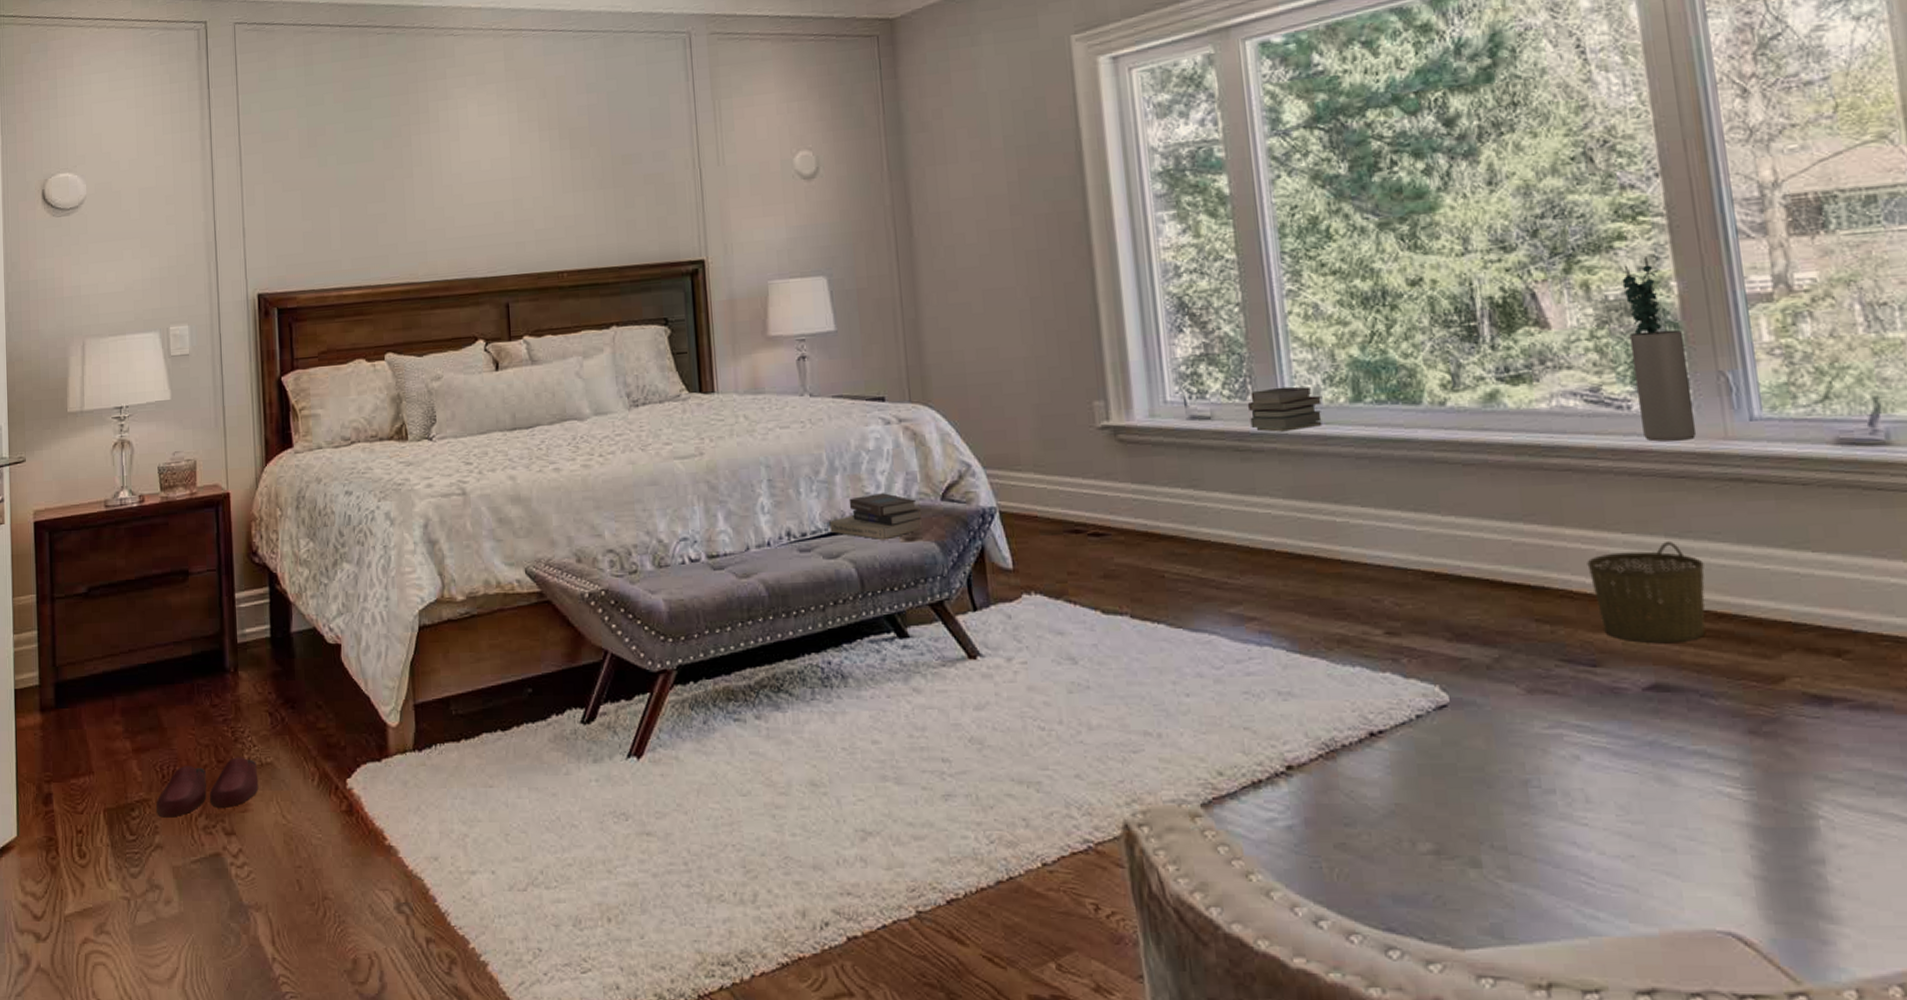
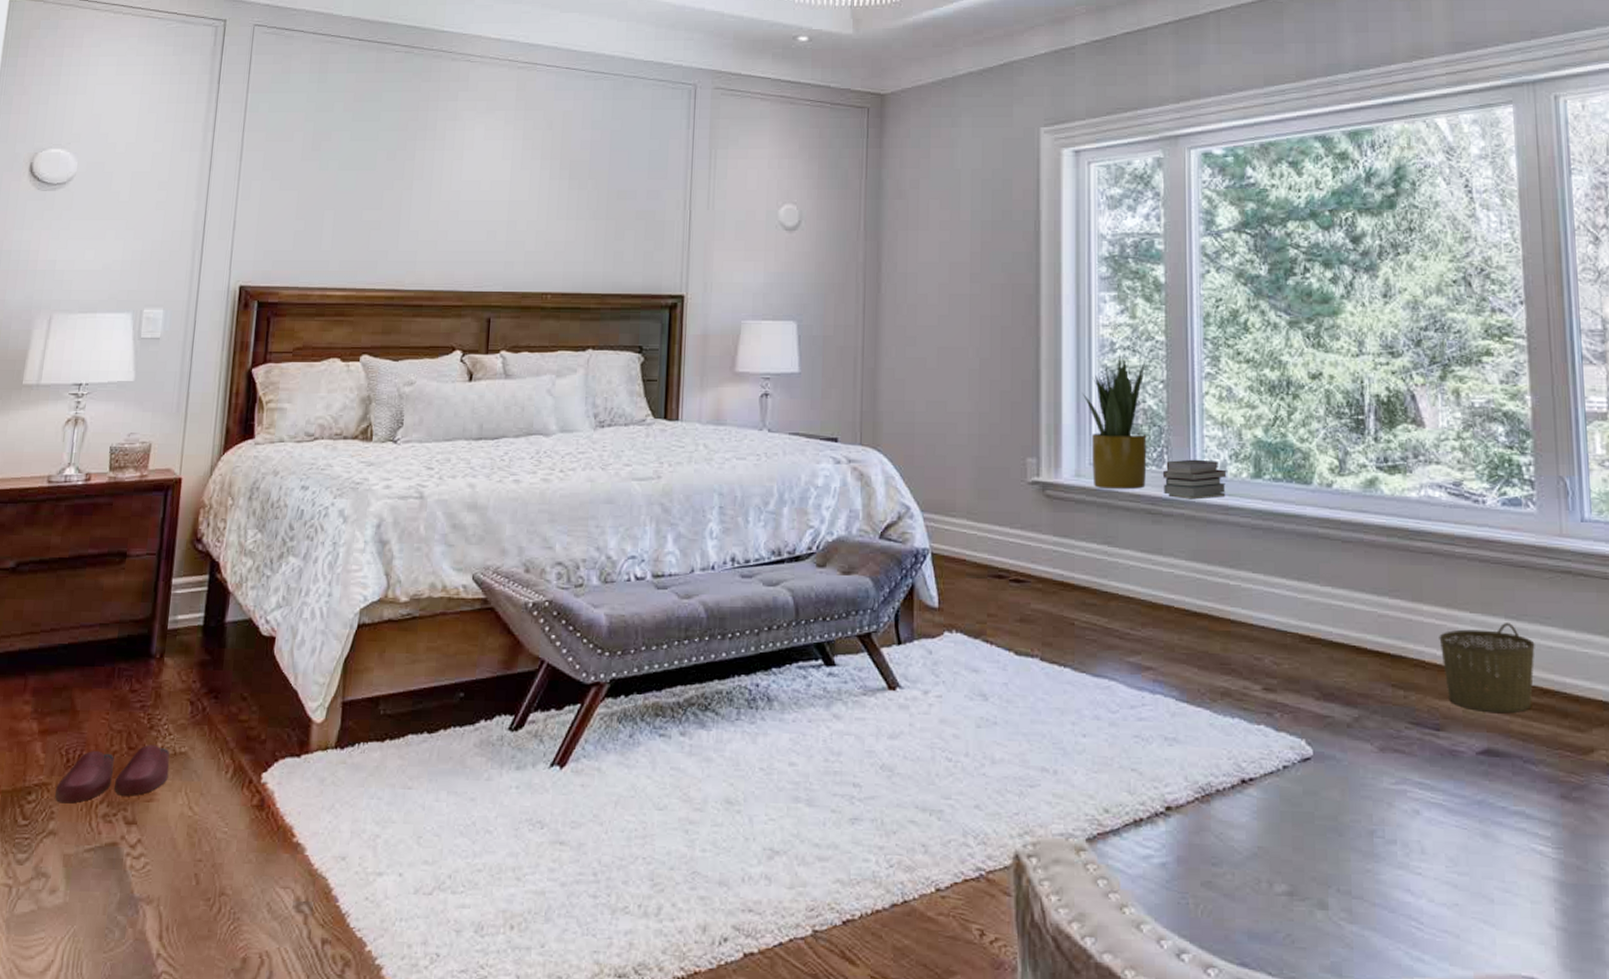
books: present [829,493,922,540] -> none [772,527,859,572]
planter: none [1147,278,1230,429] -> present [1082,354,1148,490]
vase: present [1622,257,1697,443] -> none [1486,372,1538,536]

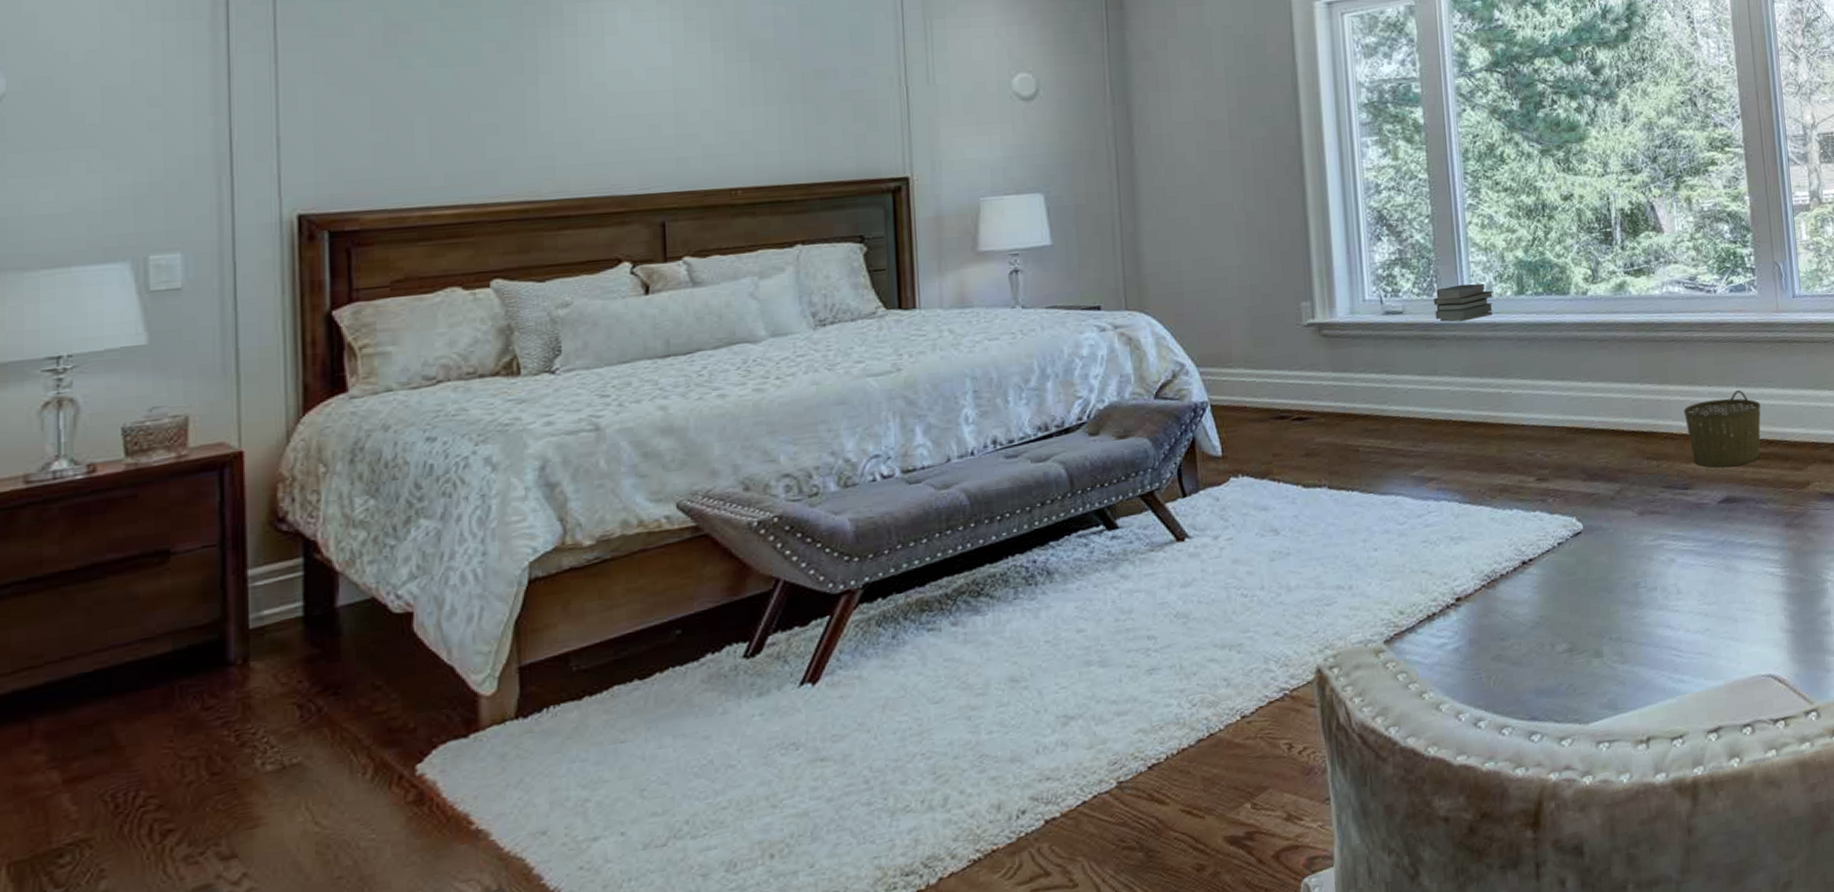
slippers: present [55,745,170,804] -> none [103,763,278,858]
planter: present [1082,354,1148,490] -> none [1351,194,1418,323]

